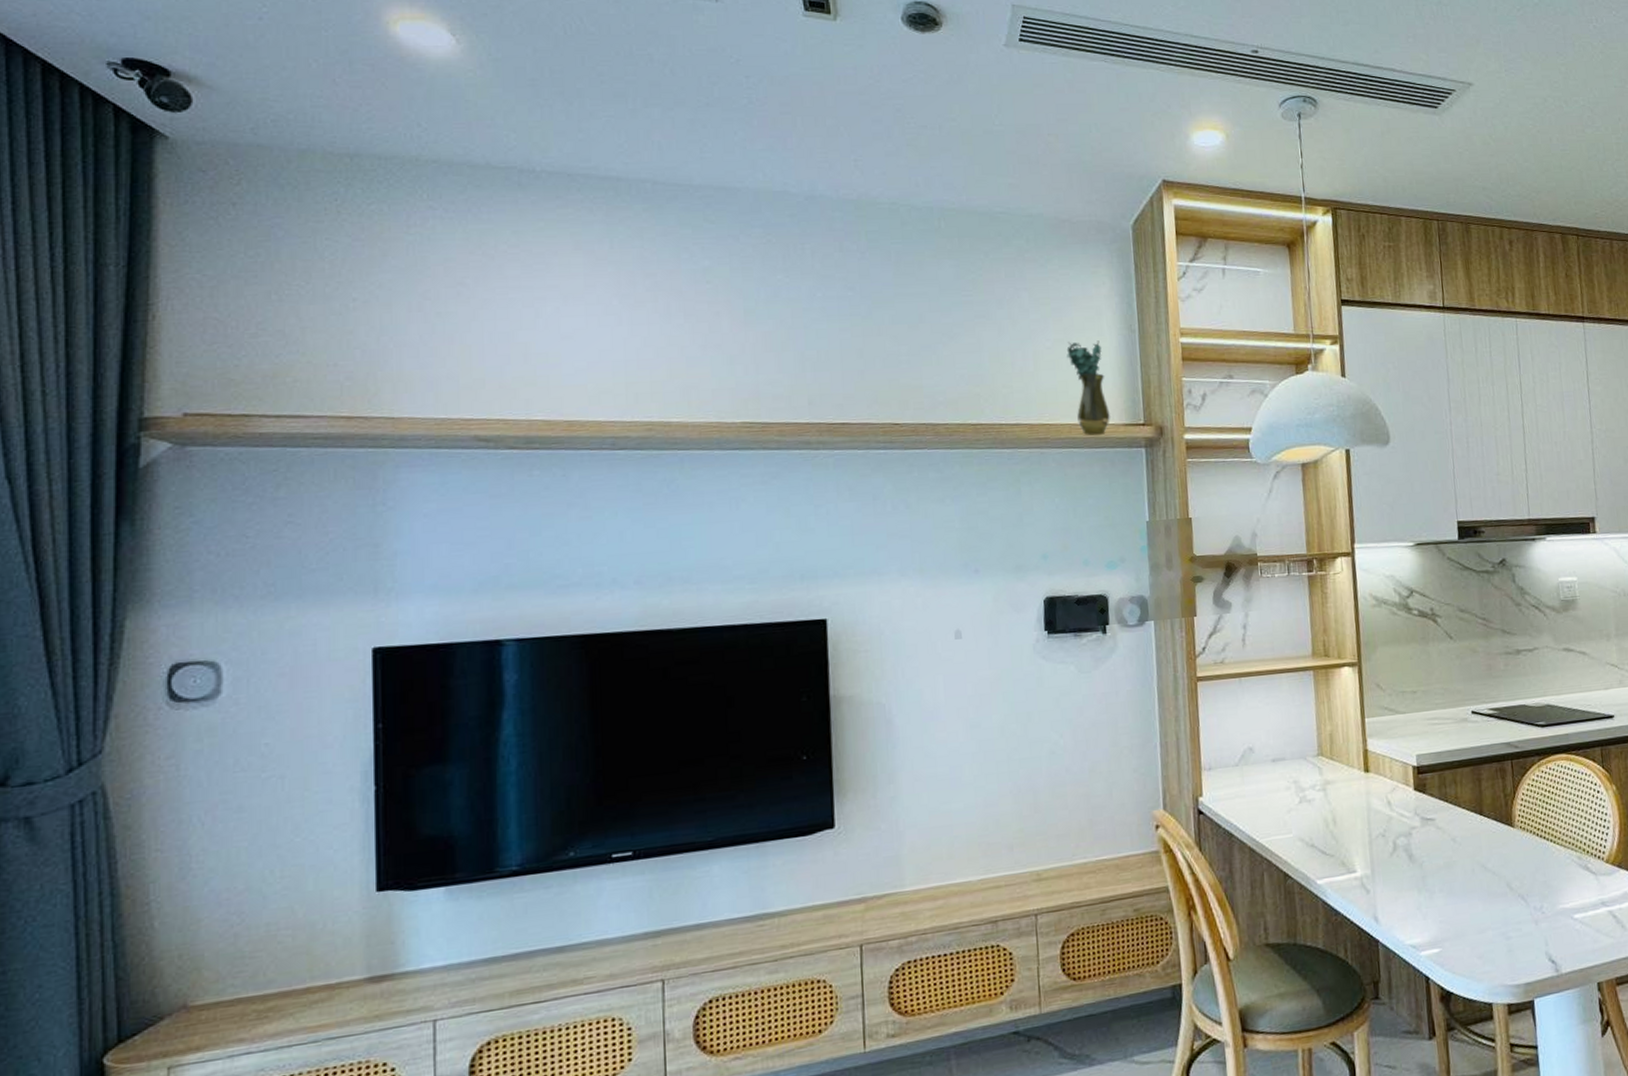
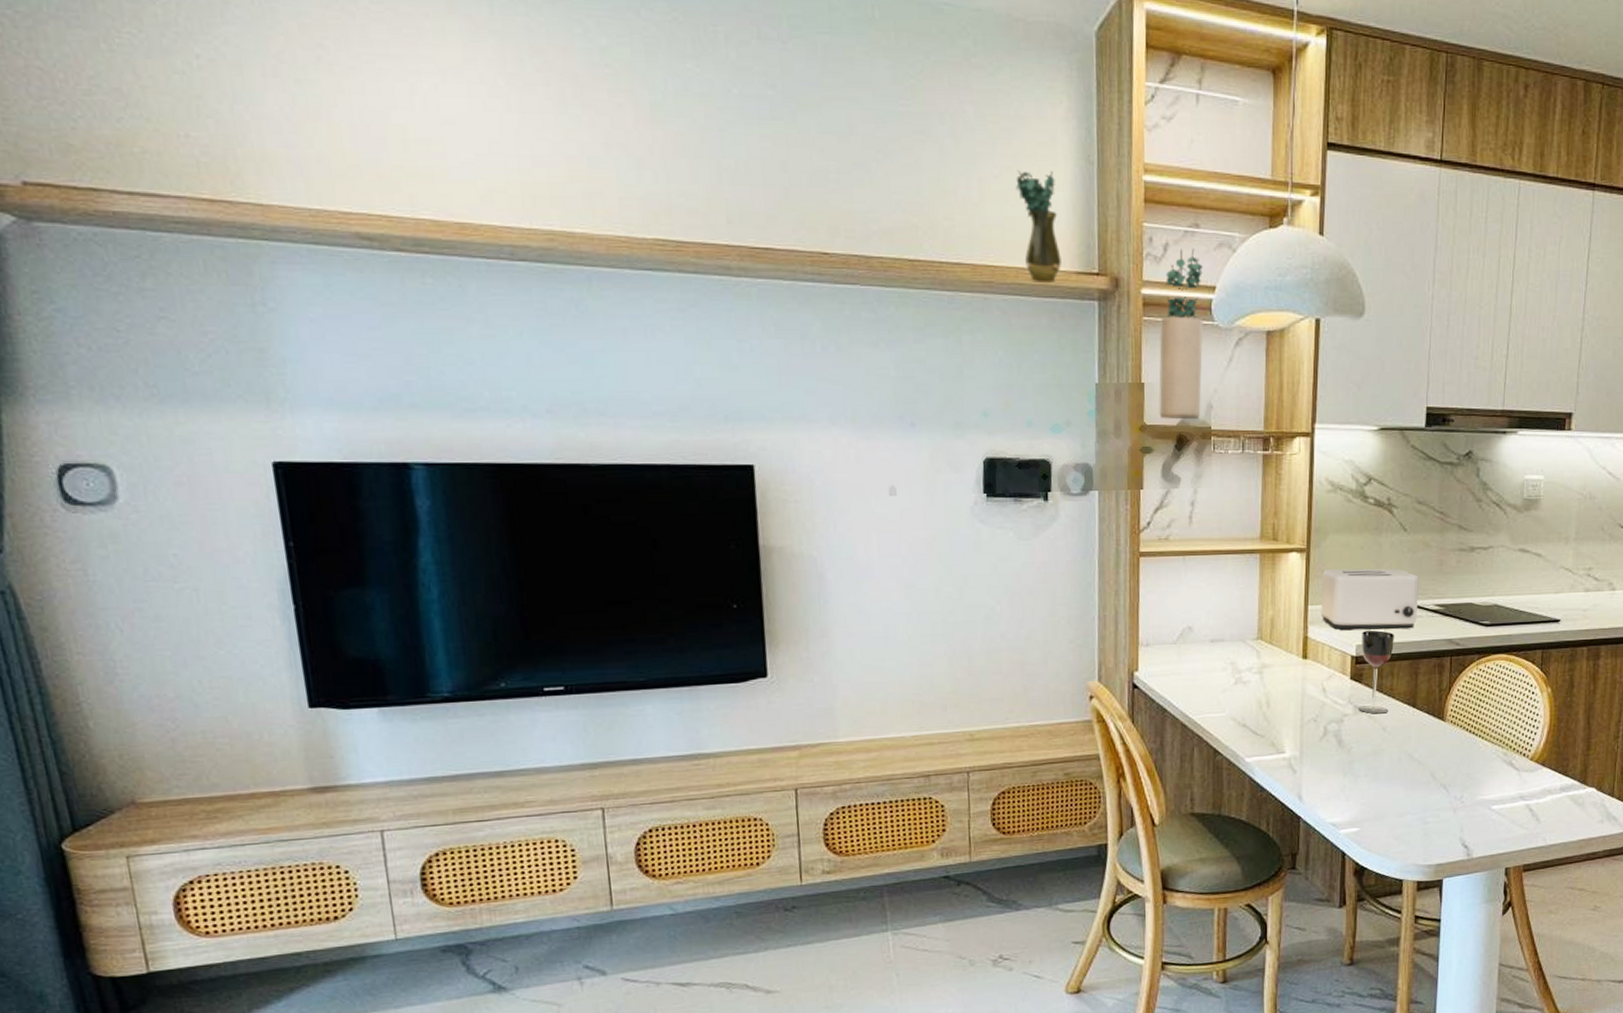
vase: none [1202,397,1247,549] -> present [1158,249,1204,420]
toaster: none [1376,676,1473,741] -> present [1320,568,1420,630]
wineglass: none [1420,738,1456,825] -> present [1358,630,1394,714]

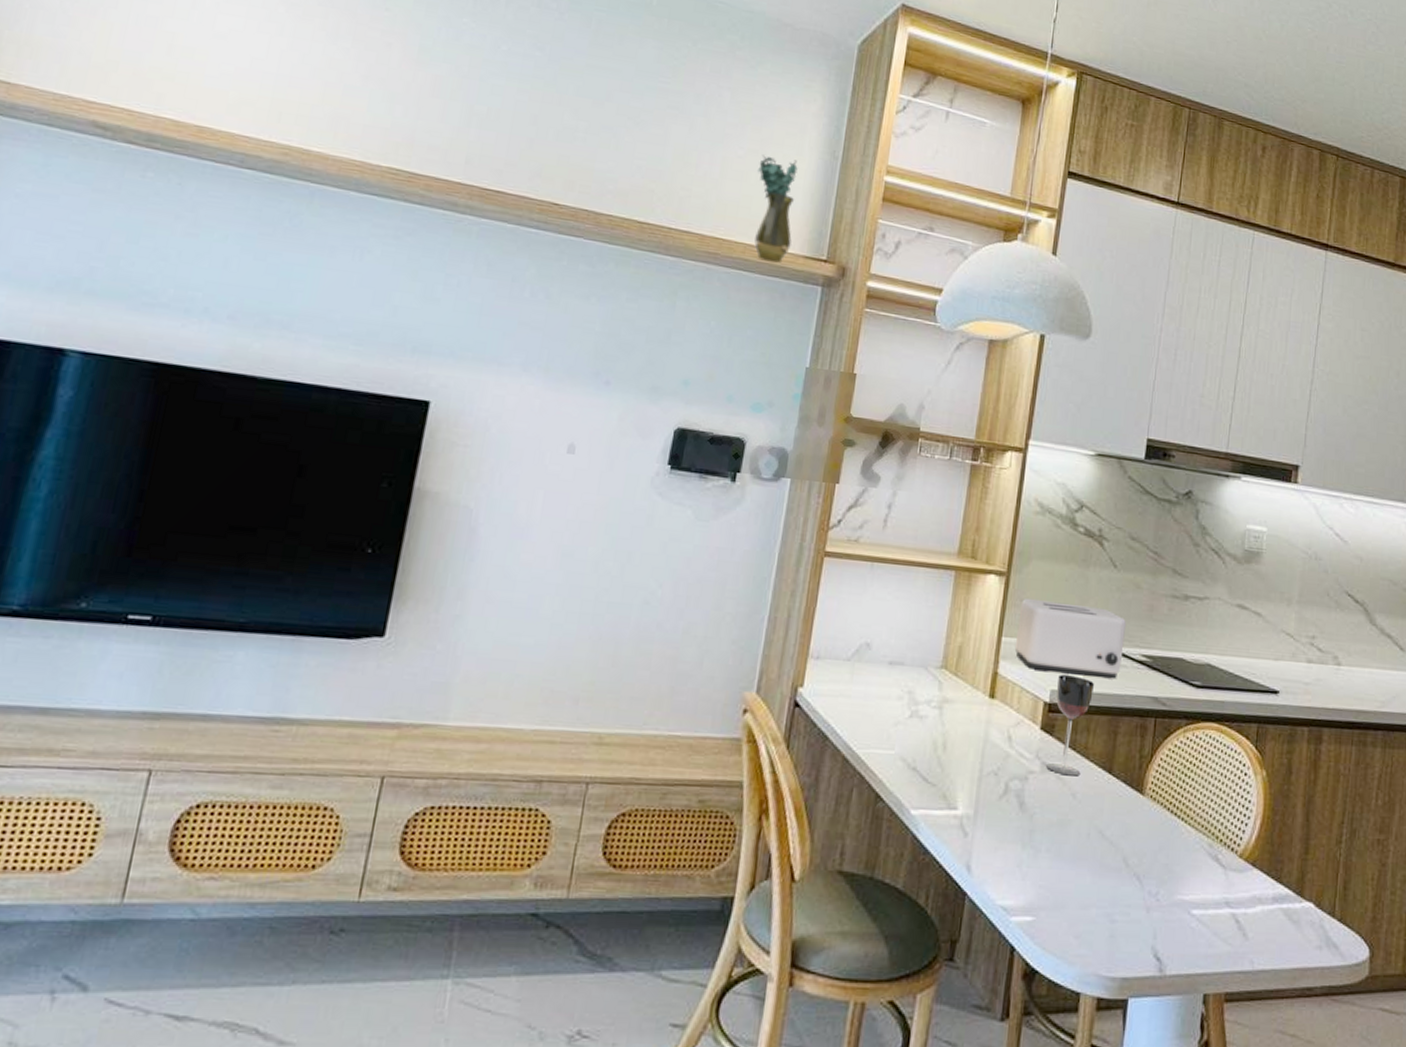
vase: present [1158,249,1204,420] -> none [867,249,932,419]

